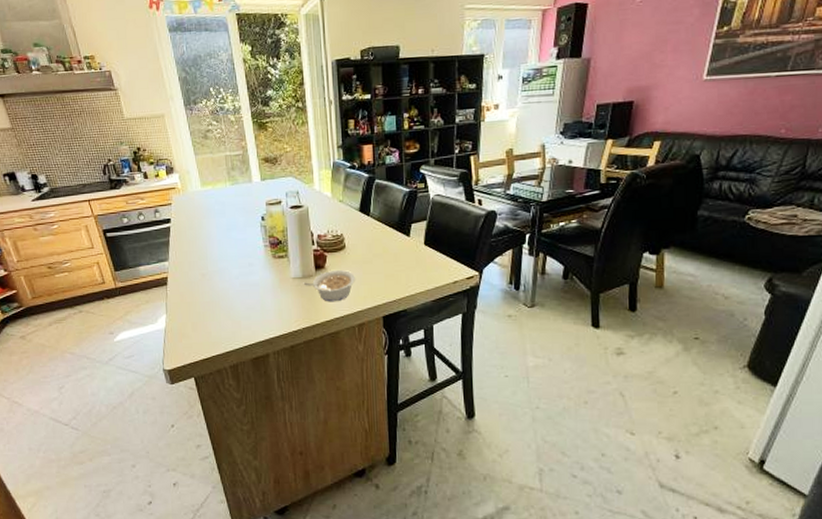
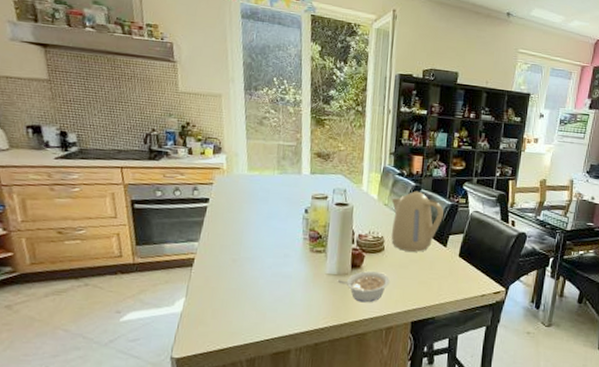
kettle: none [346,182,402,246] -> present [391,191,444,252]

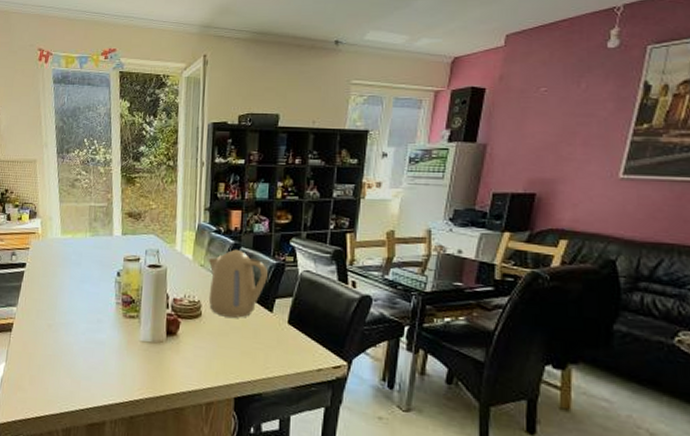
legume: present [337,271,390,303] -> none [152,339,208,374]

